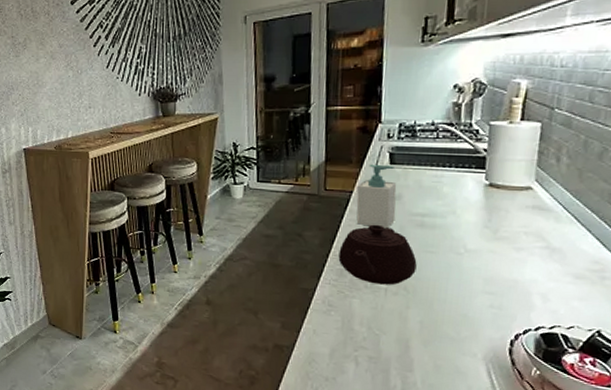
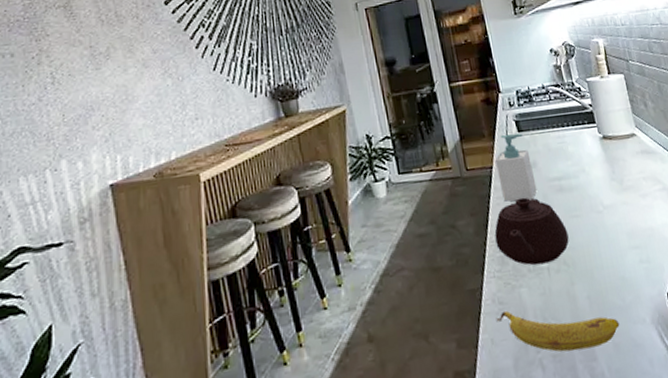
fruit: none [322,312,447,363] -> present [496,310,620,352]

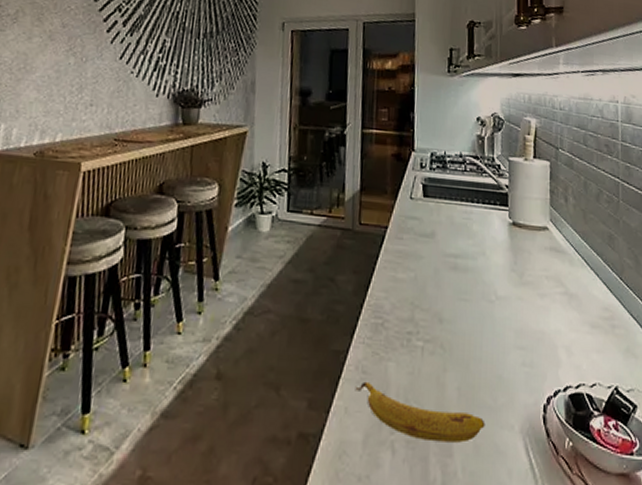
teapot: present [494,197,569,266] -> none [373,266,452,342]
soap bottle: present [495,133,538,202] -> none [391,195,431,272]

